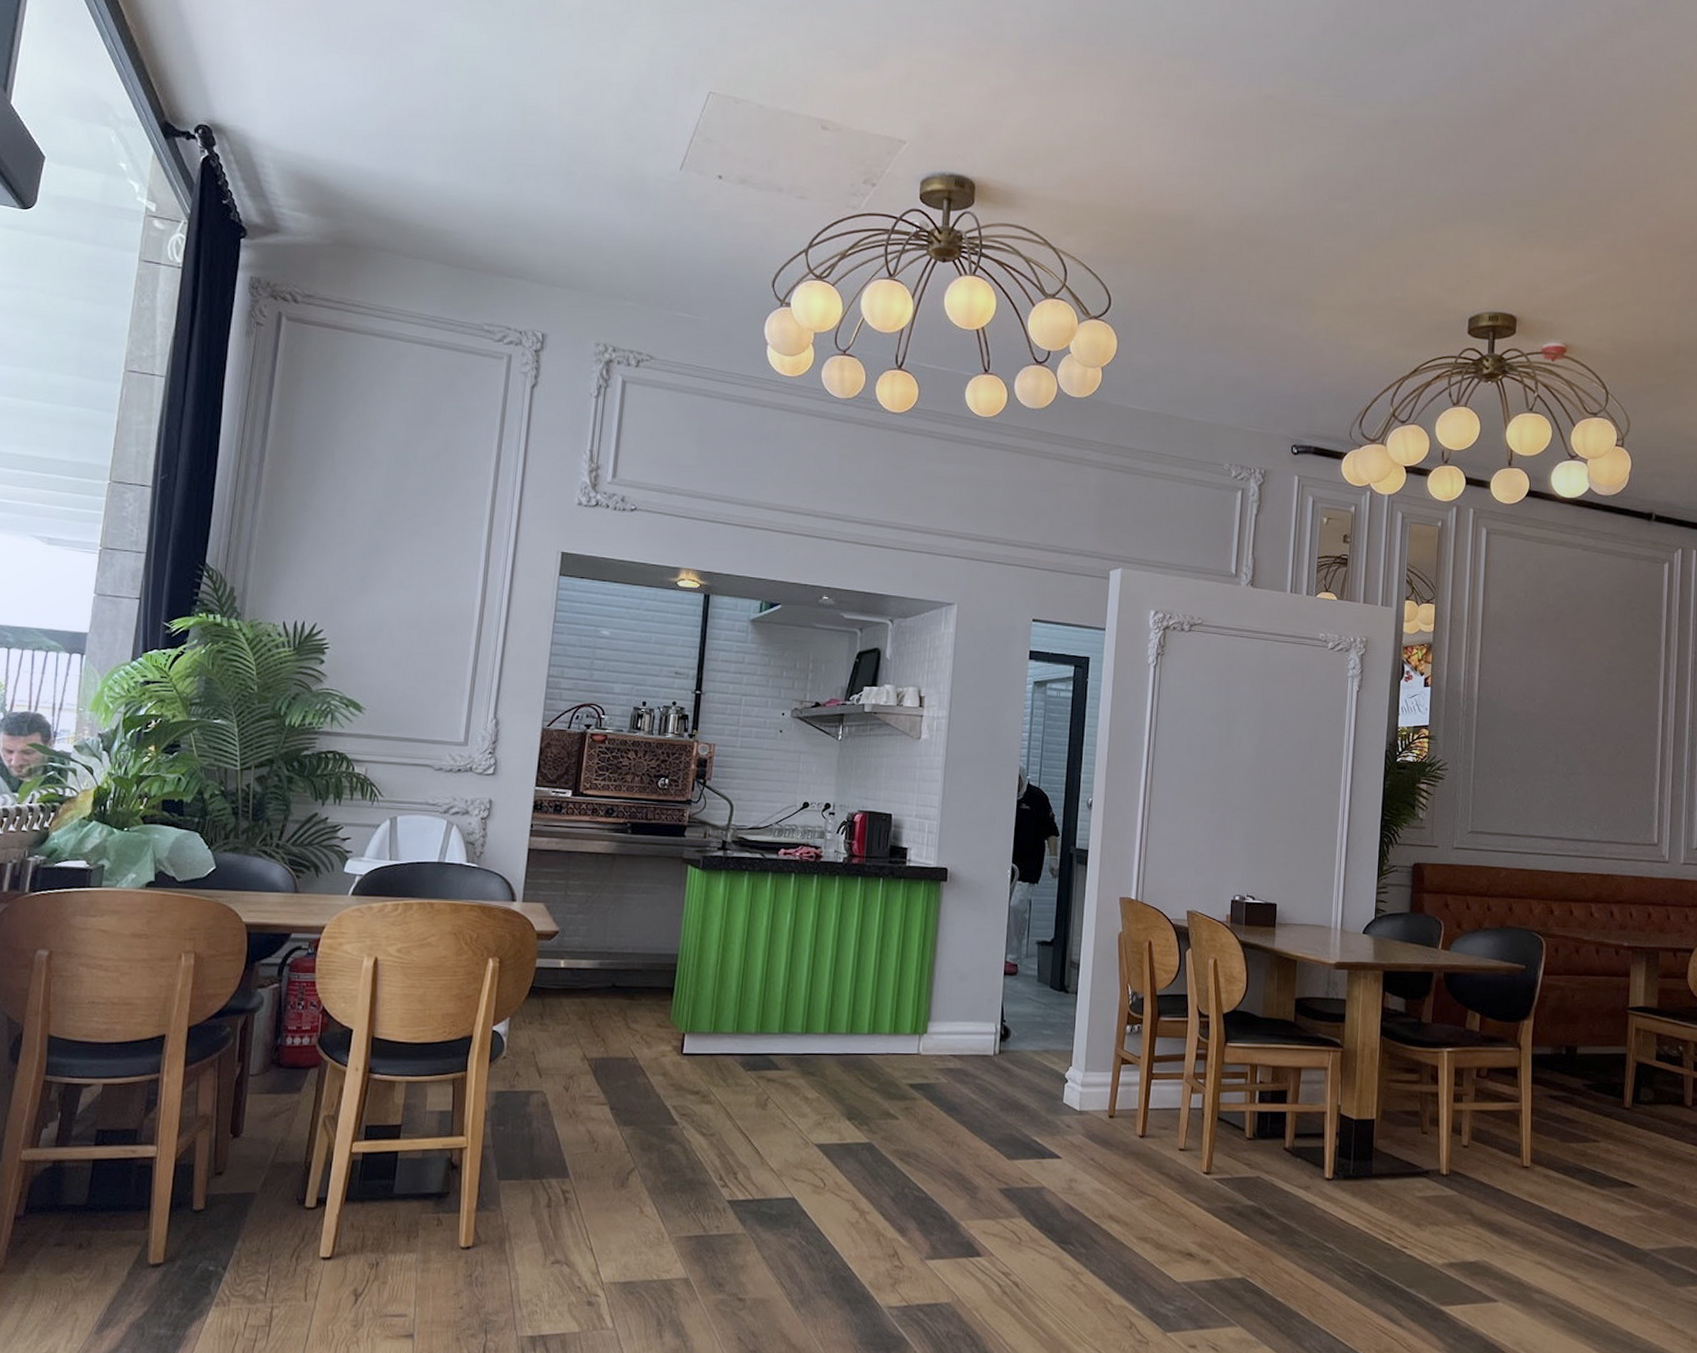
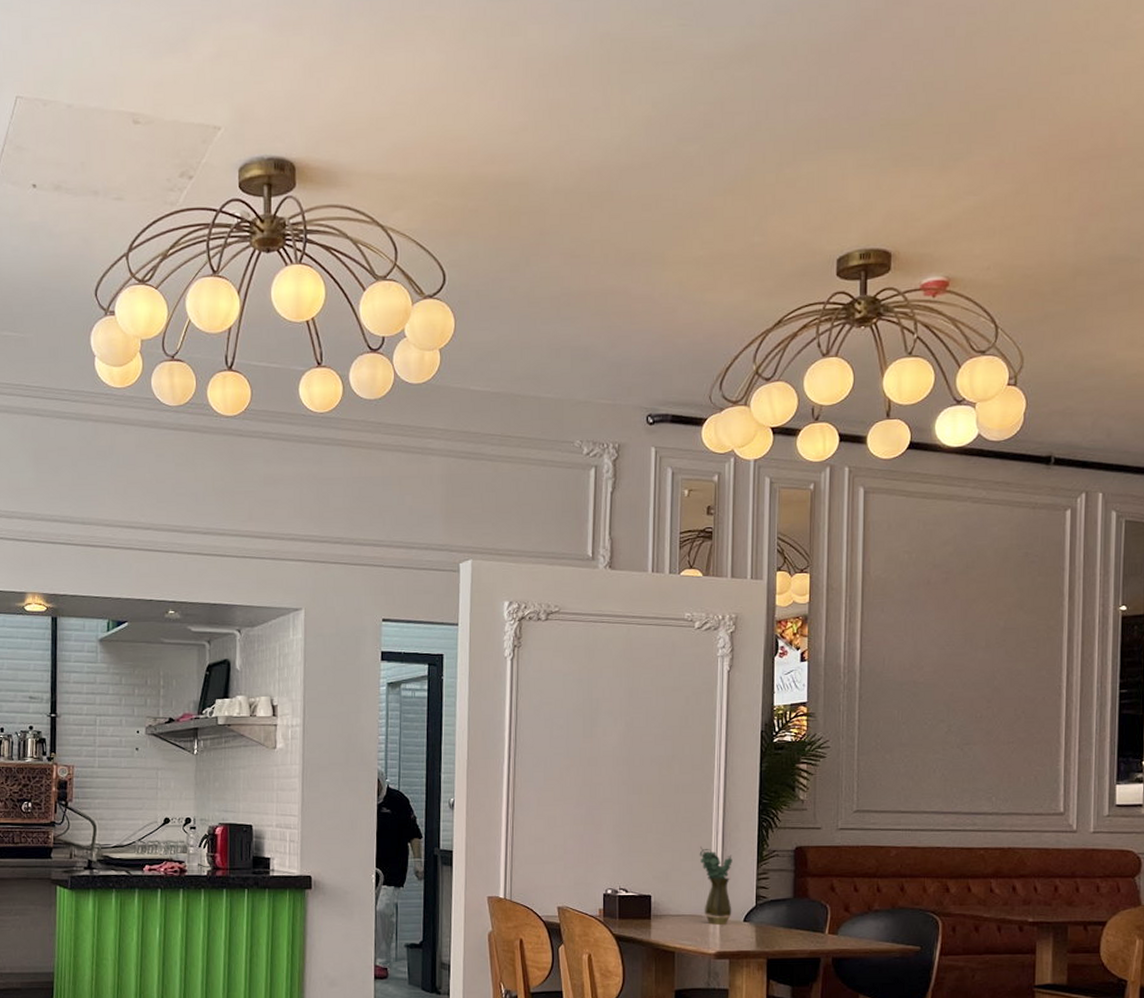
vase: none [1323,859,1355,937] -> present [699,847,732,926]

